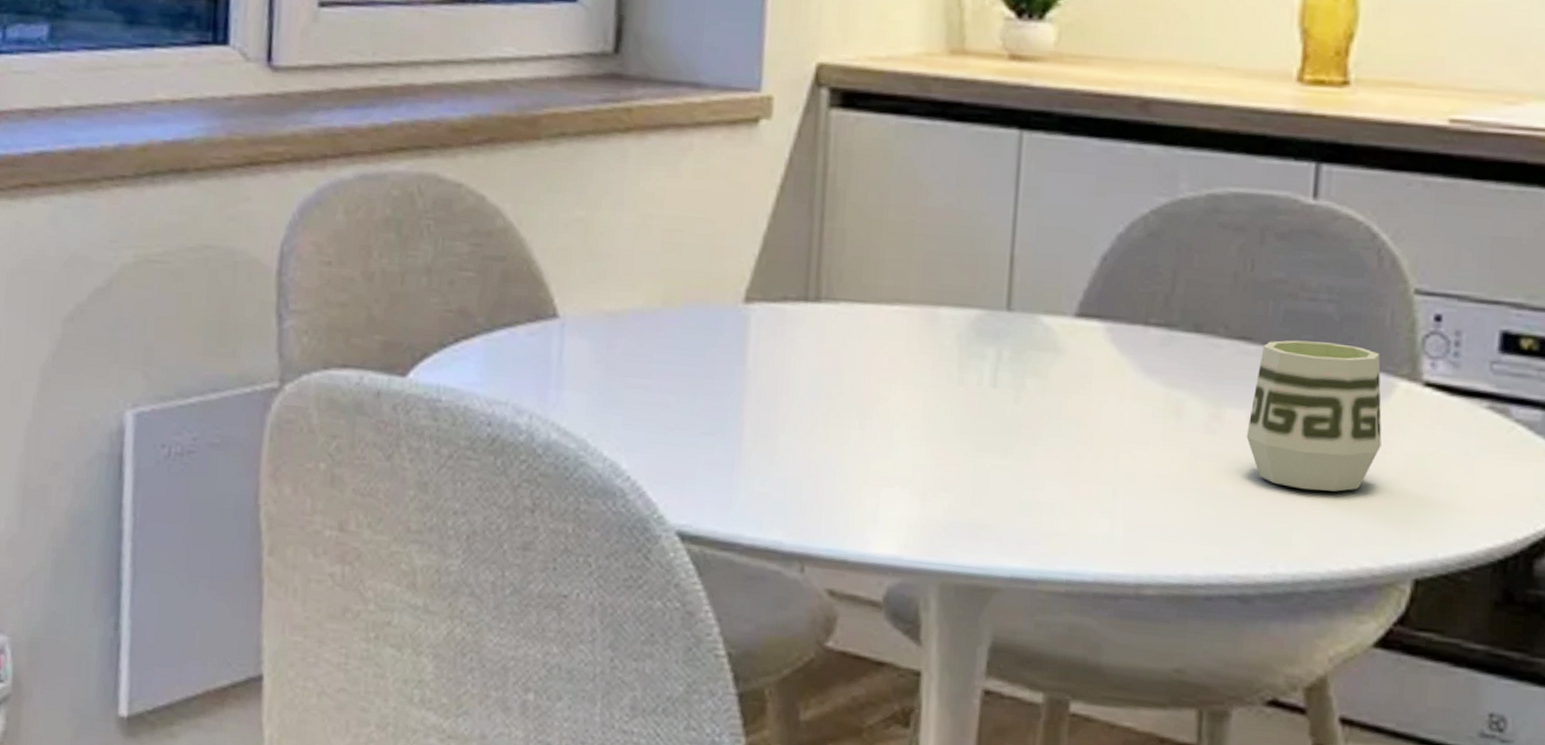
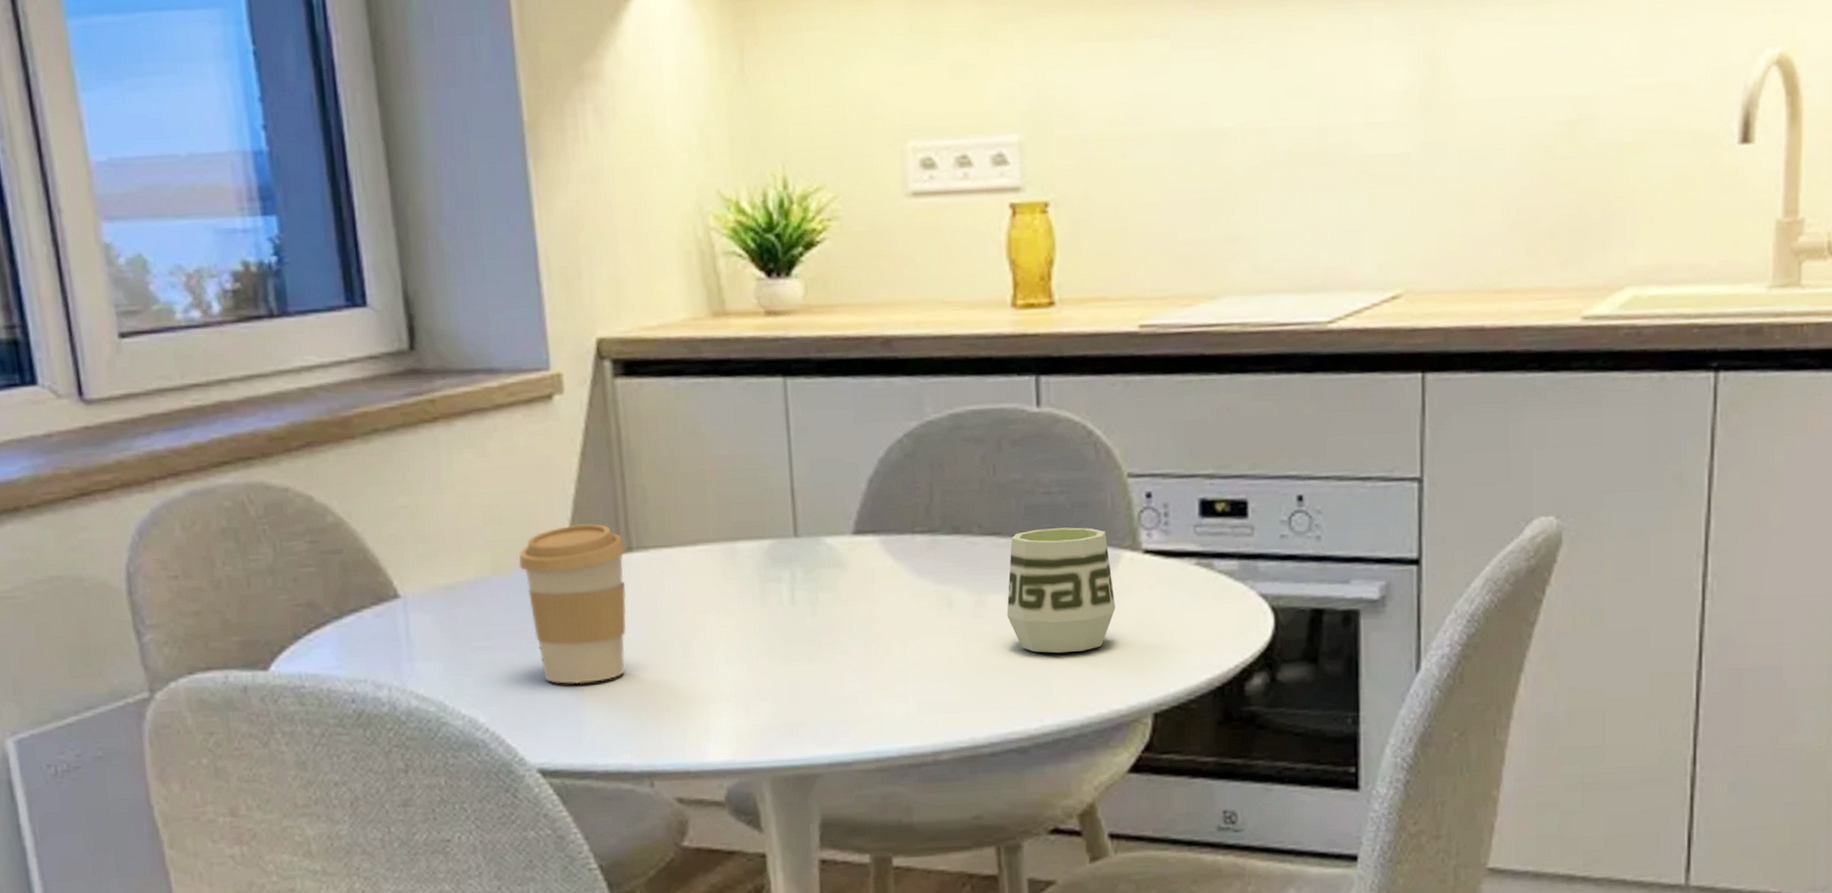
coffee cup: none [692,263,815,443] -> present [519,524,627,684]

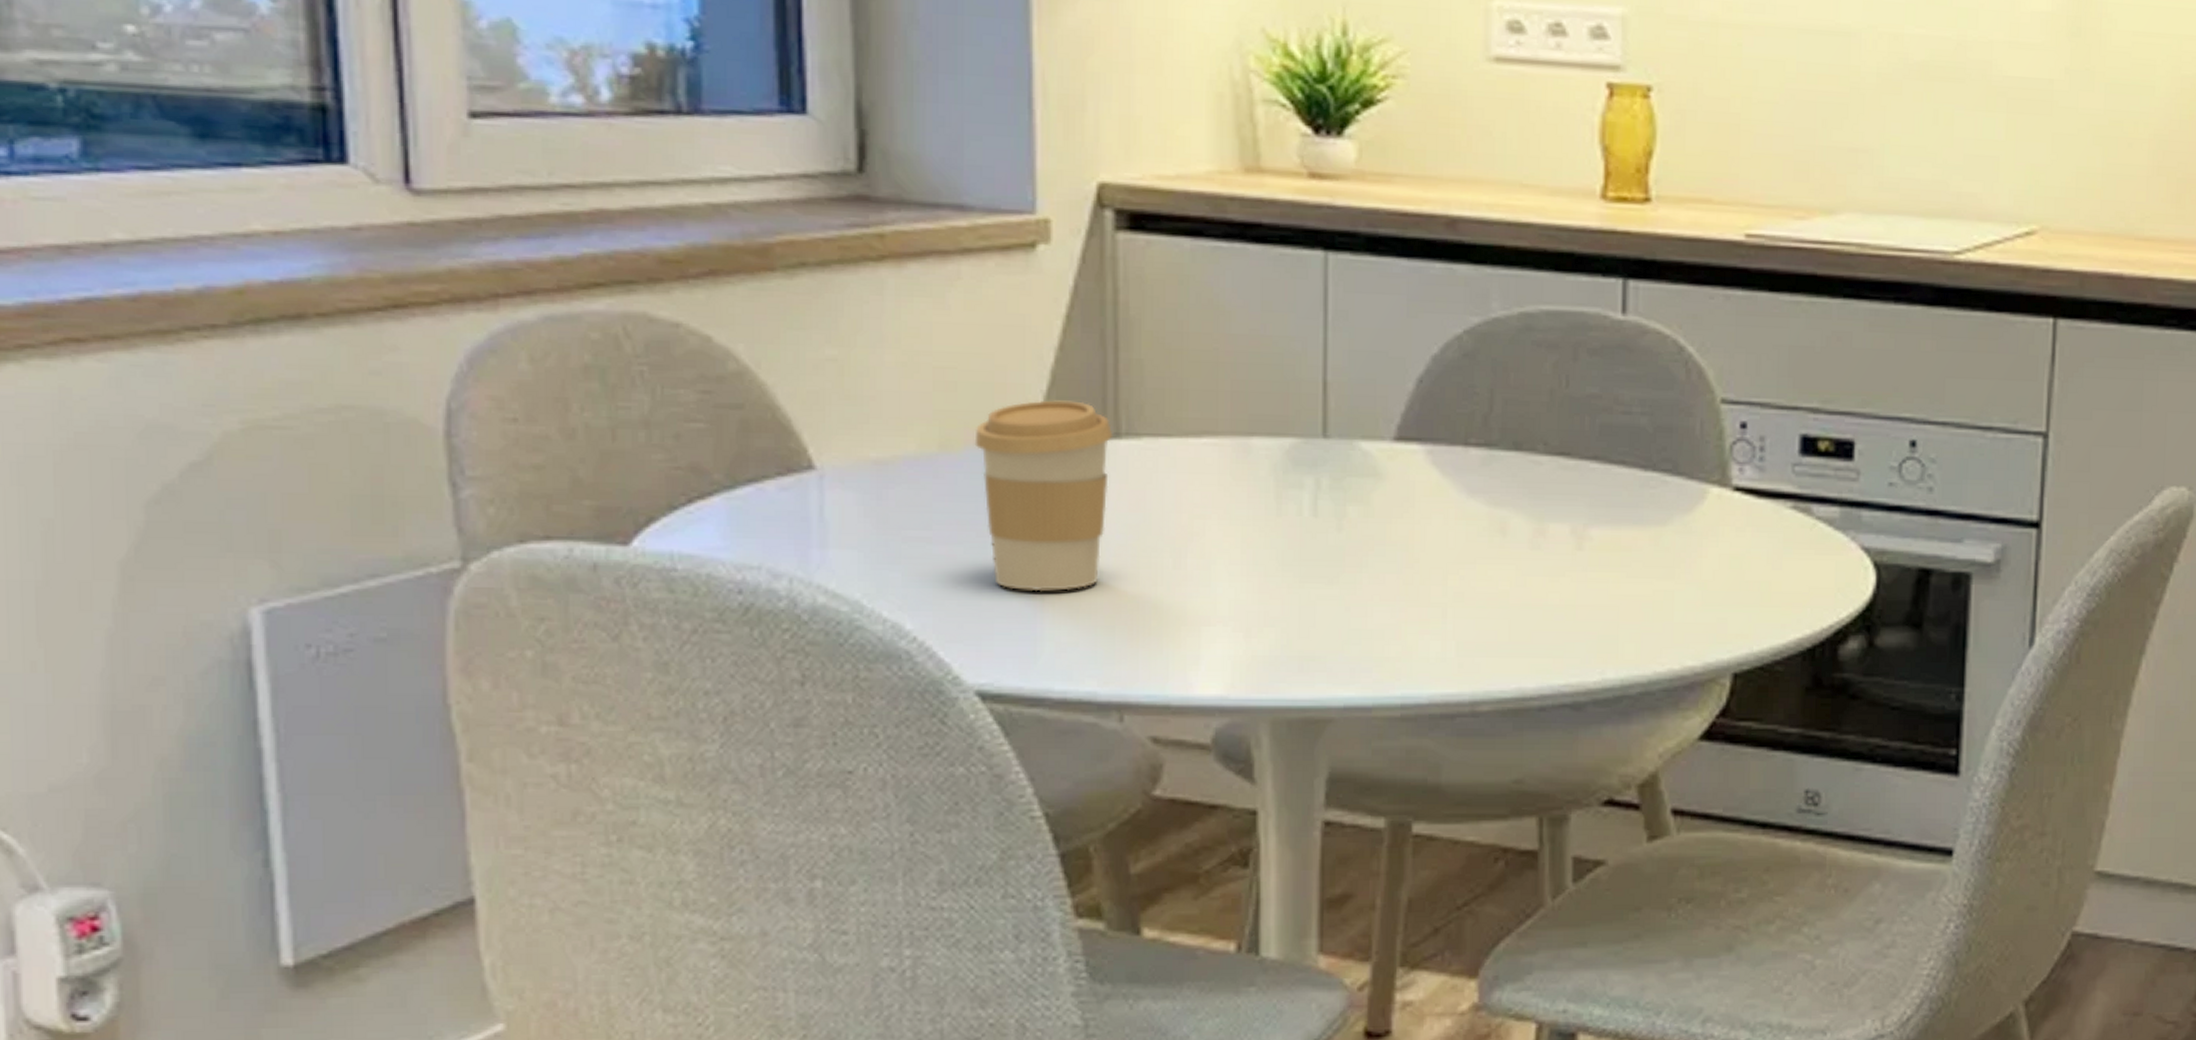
cup: present [1006,527,1116,654] -> none [1570,453,1697,597]

